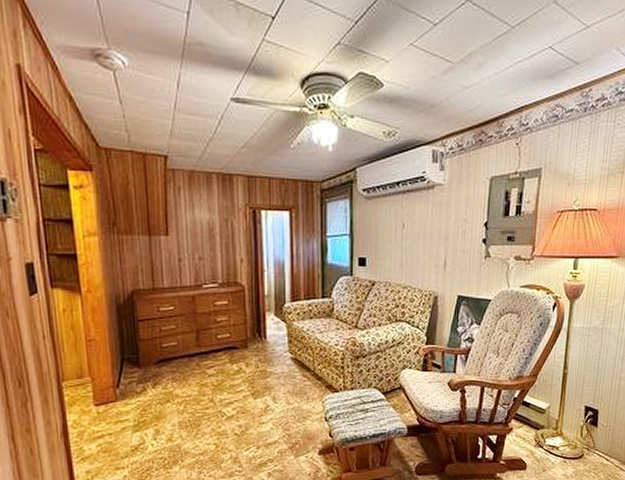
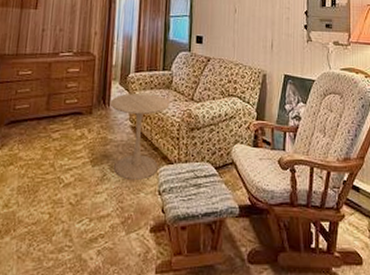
side table: none [266,324,332,409] -> present [110,93,170,180]

